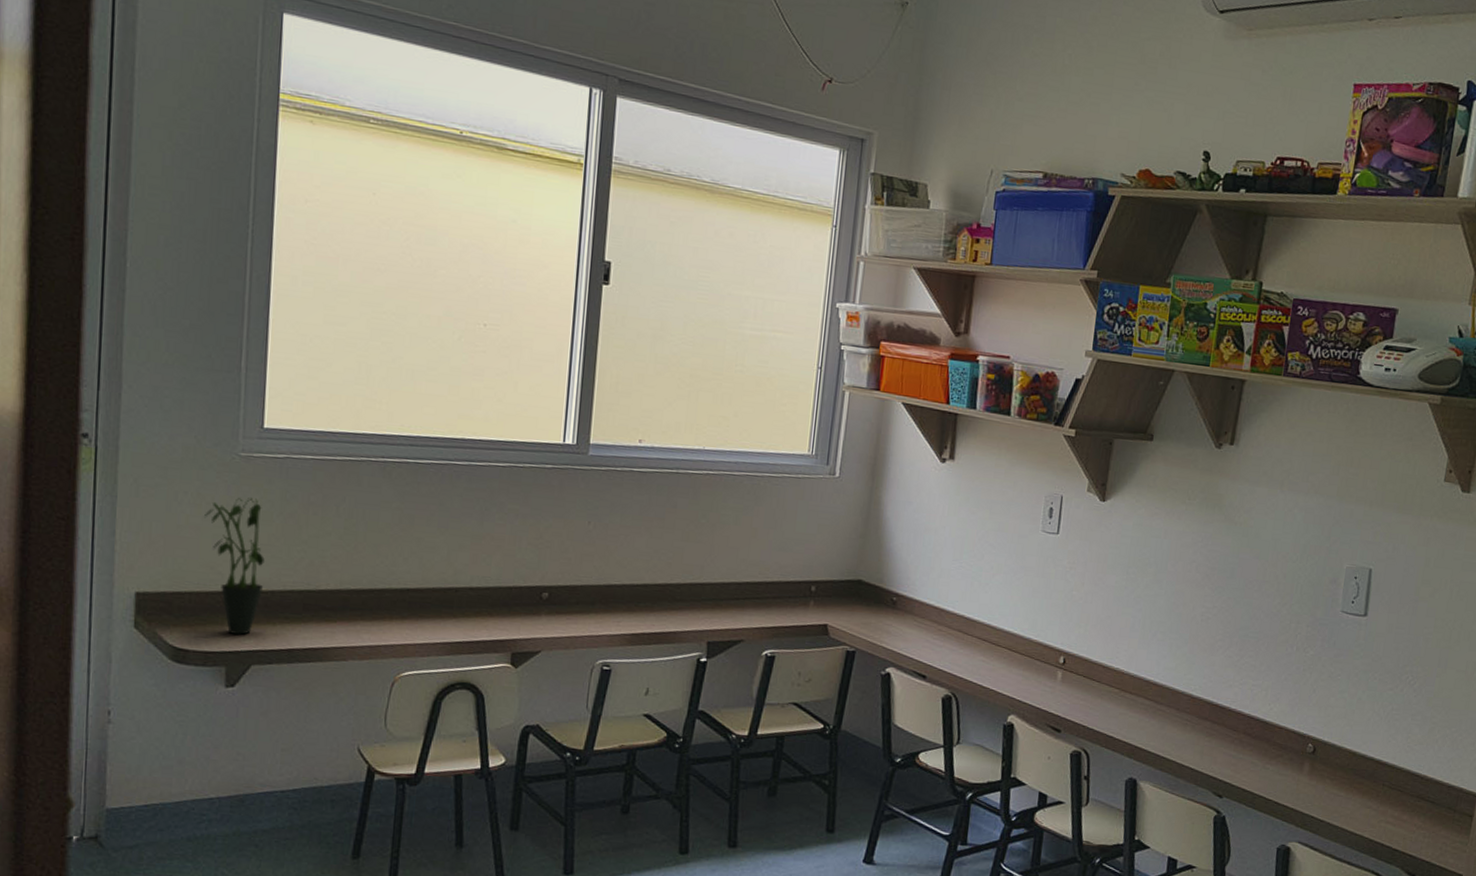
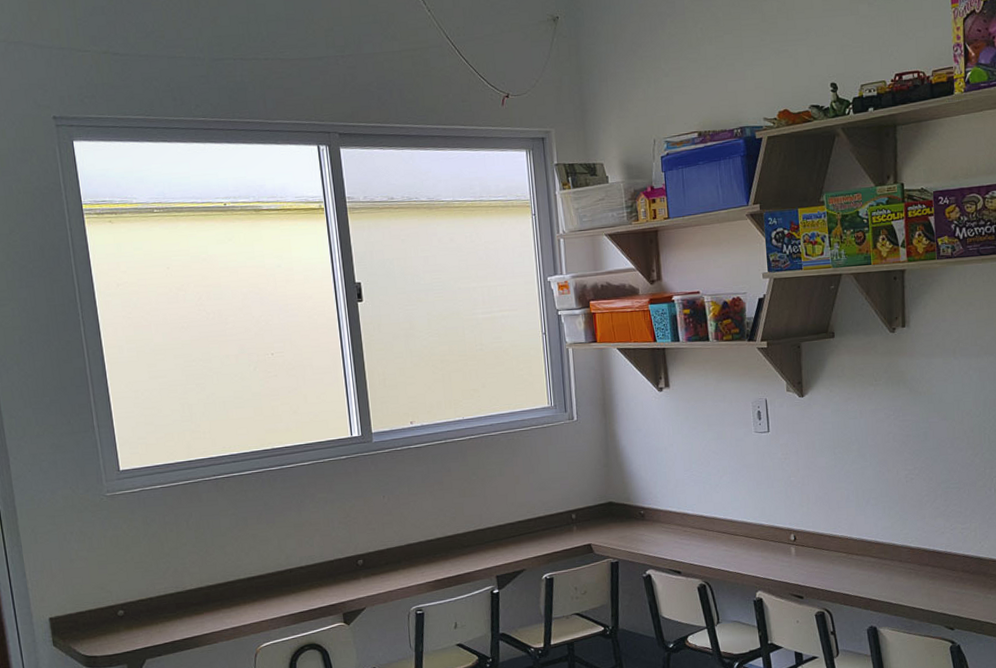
potted plant: present [204,498,265,635] -> none [89,527,143,638]

